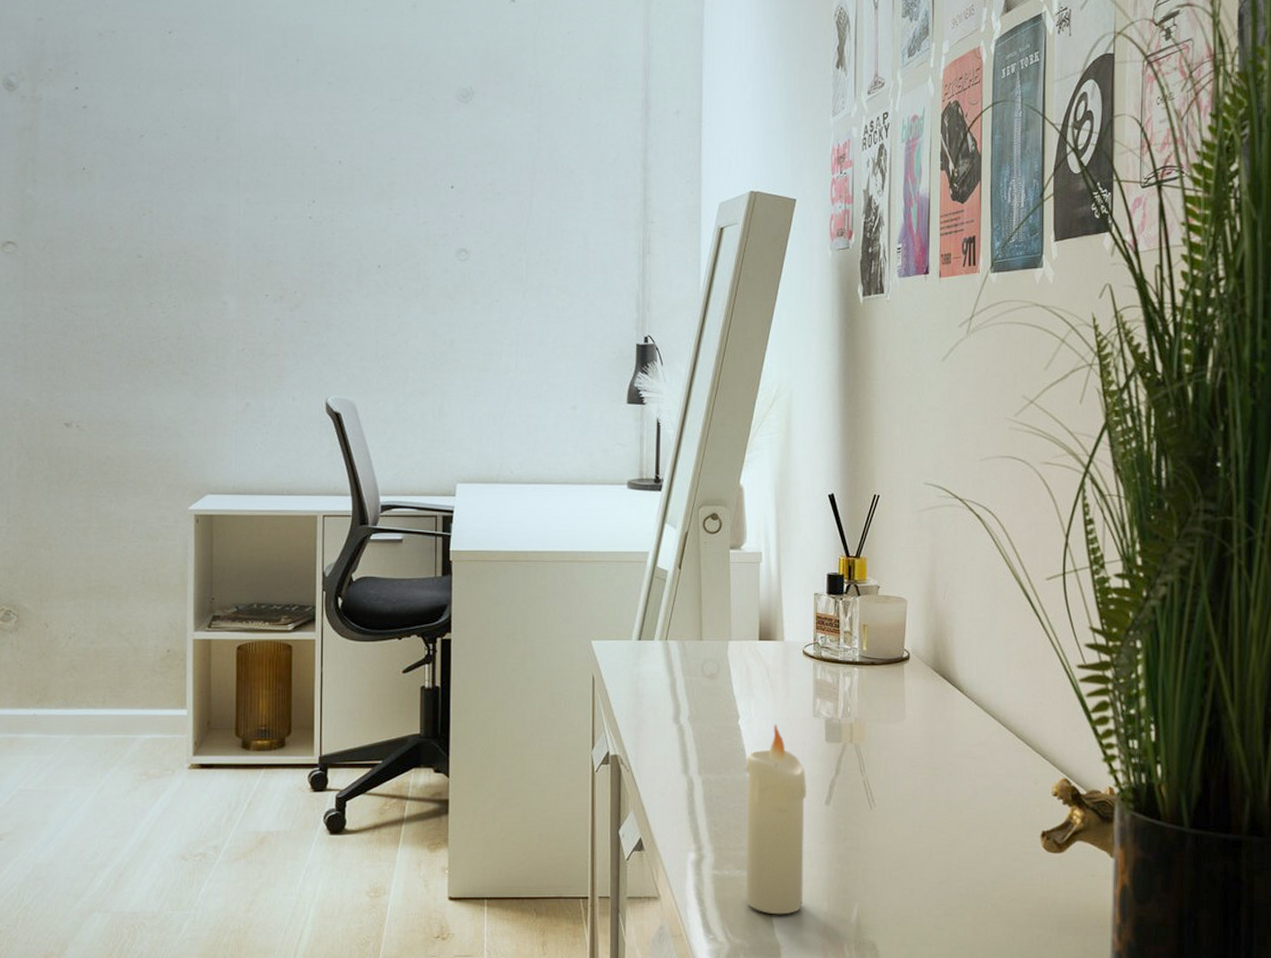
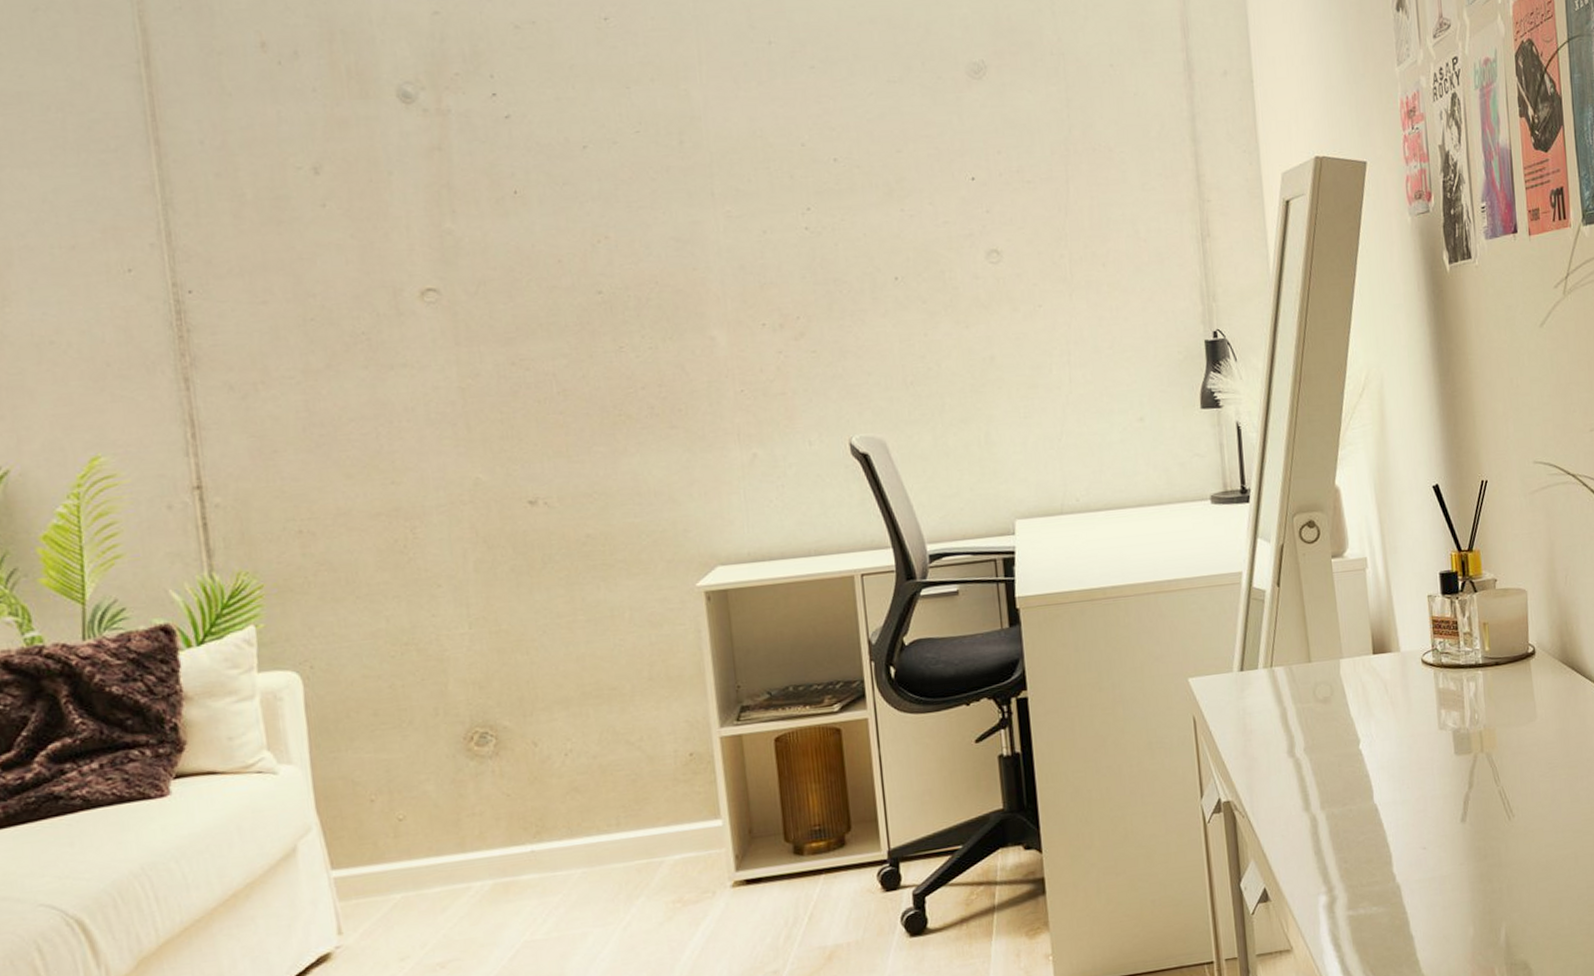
candle: present [745,724,807,915] -> none [1371,743,1448,949]

